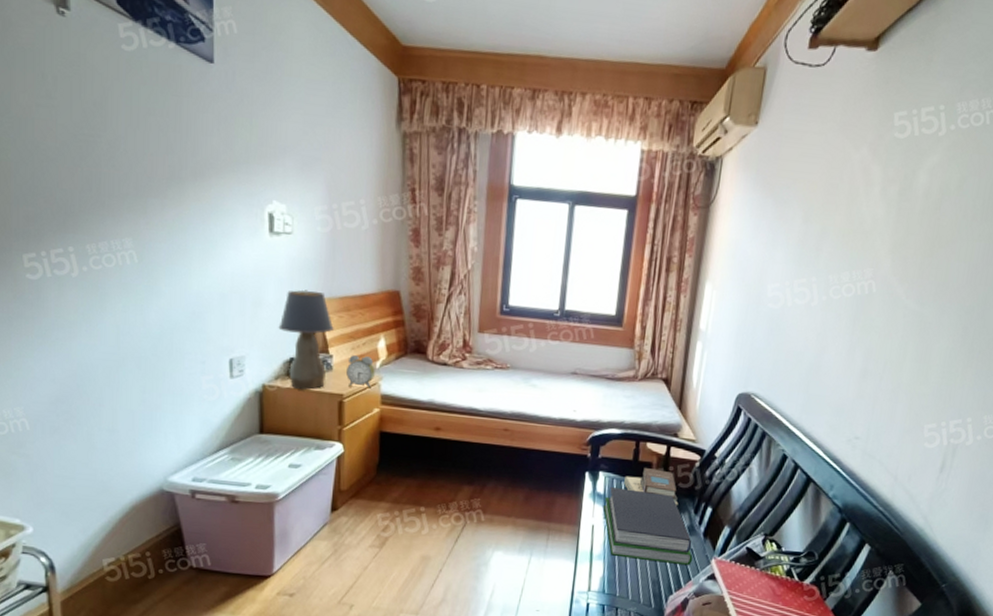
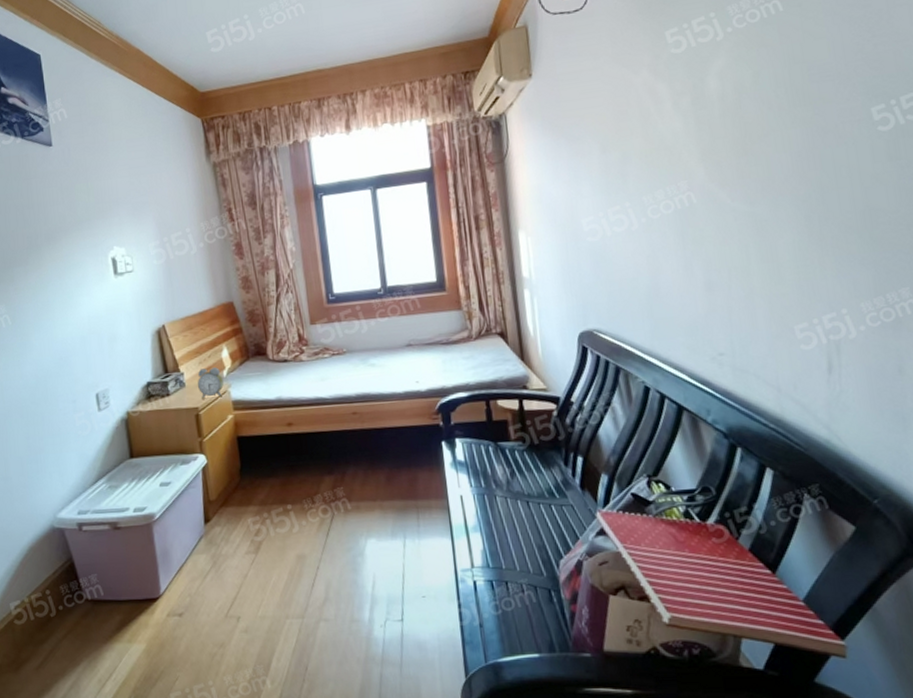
table lamp: present [278,289,334,390] -> none [133,317,181,411]
book: present [603,487,693,565] -> none [467,450,576,526]
books: present [624,467,678,506] -> none [483,425,545,460]

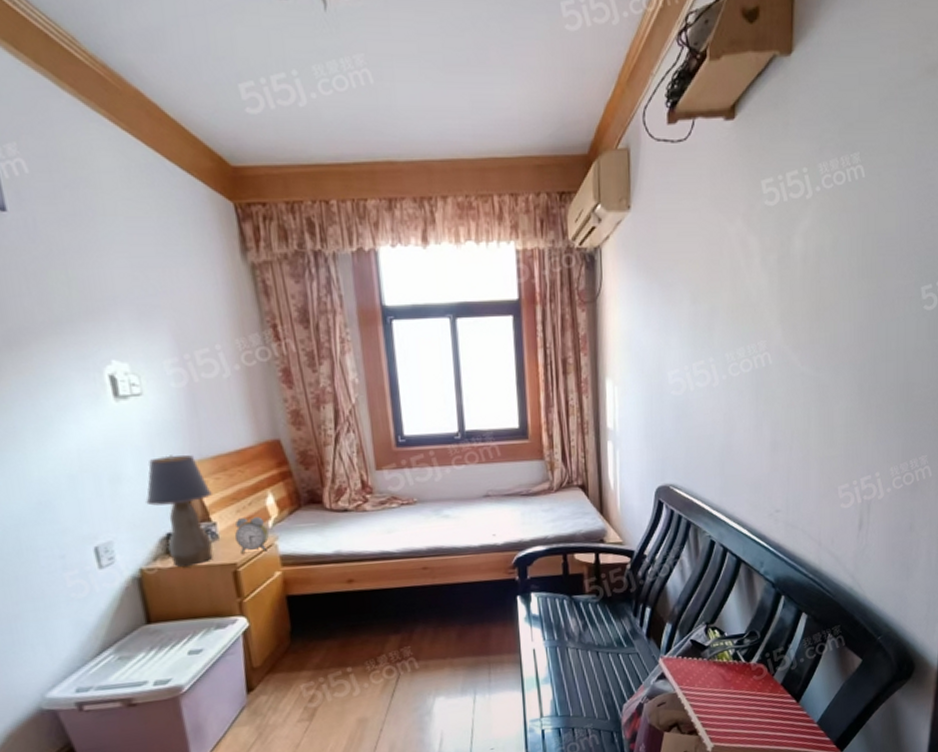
table lamp: none [133,317,181,411] -> present [146,455,213,567]

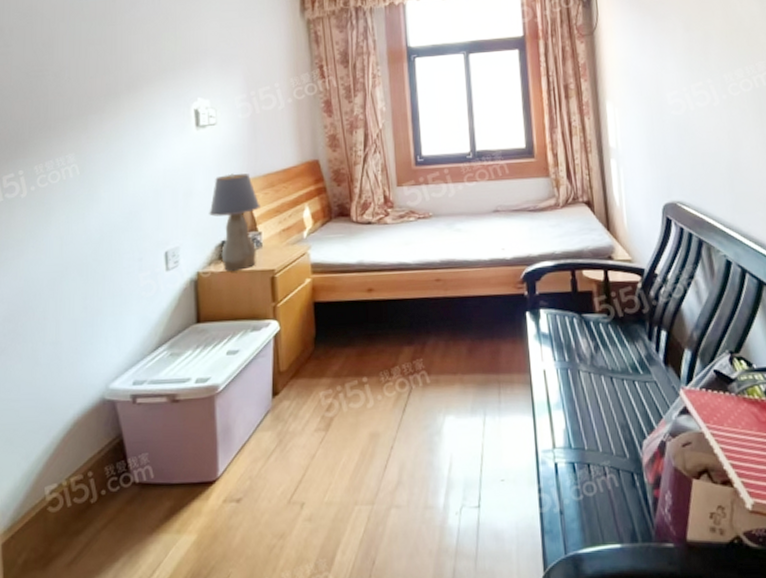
alarm clock: present [234,517,269,554] -> none [275,228,303,261]

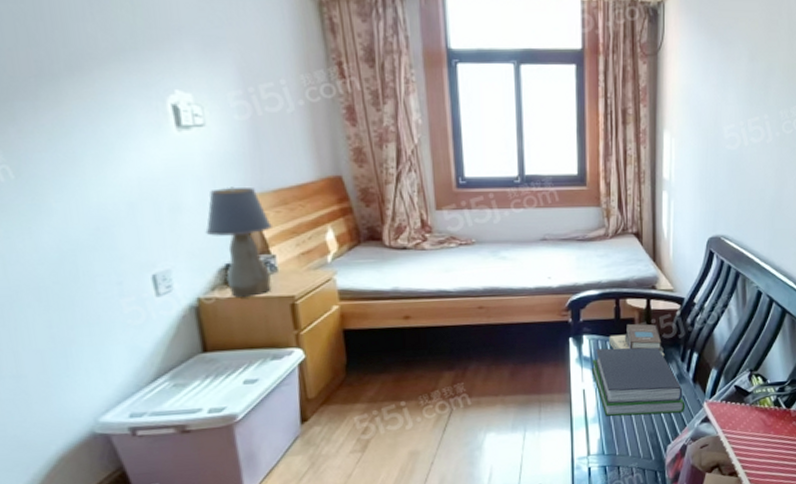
book: none [551,323,659,403] -> present [592,347,685,417]
books: none [567,296,629,334] -> present [609,323,665,356]

